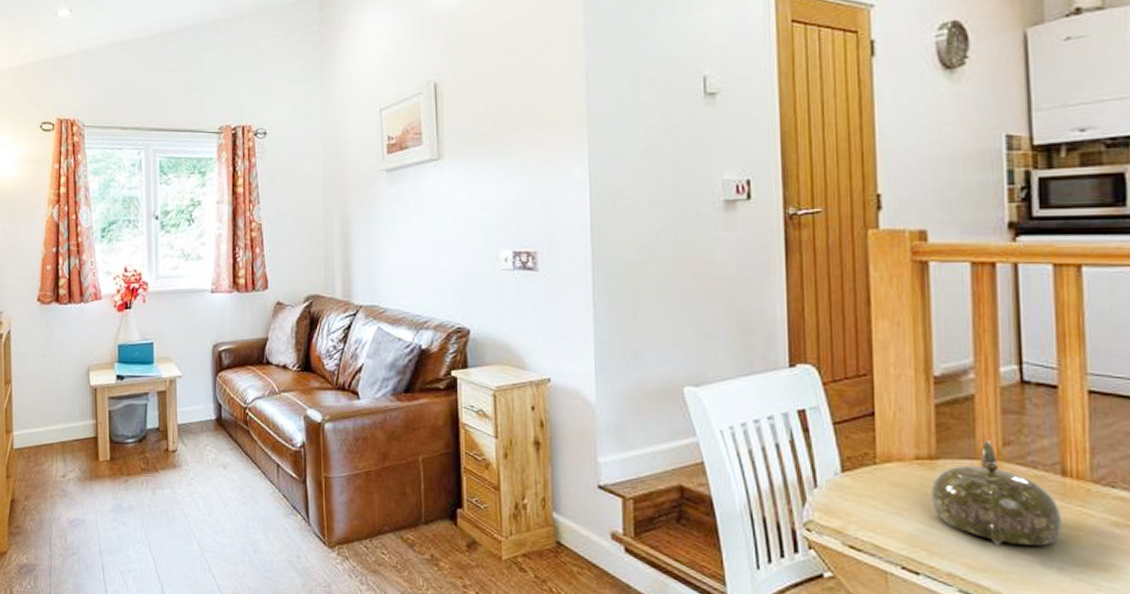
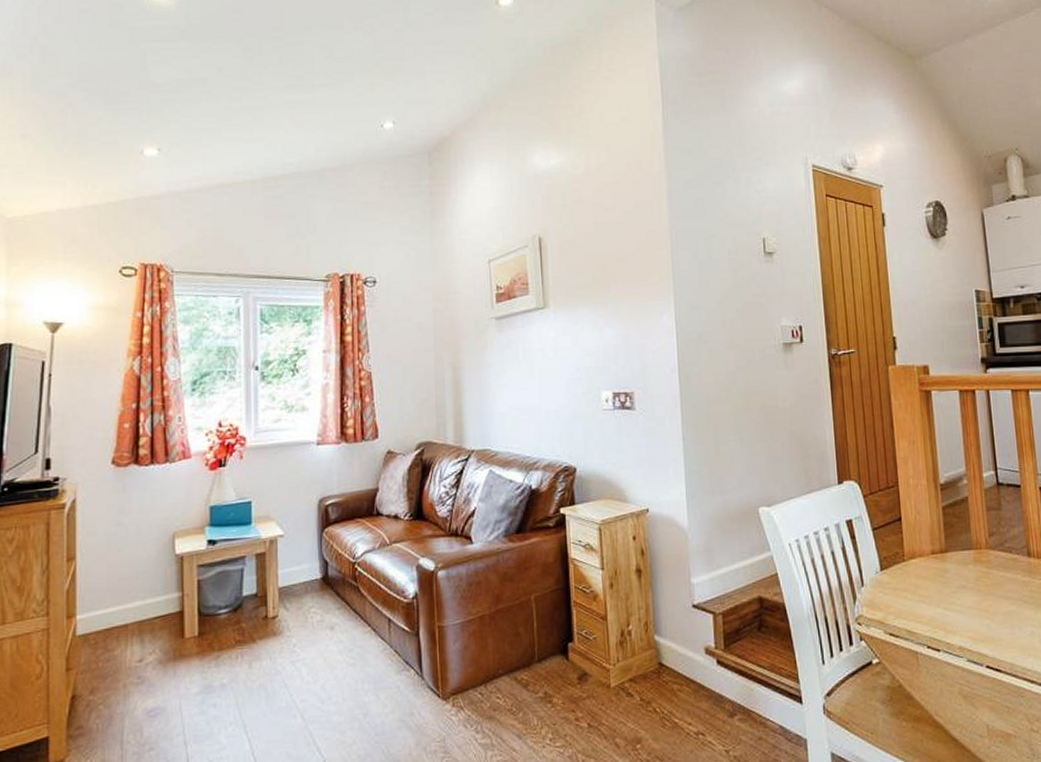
teapot: present [931,440,1062,546] -> none [944,533,1031,618]

